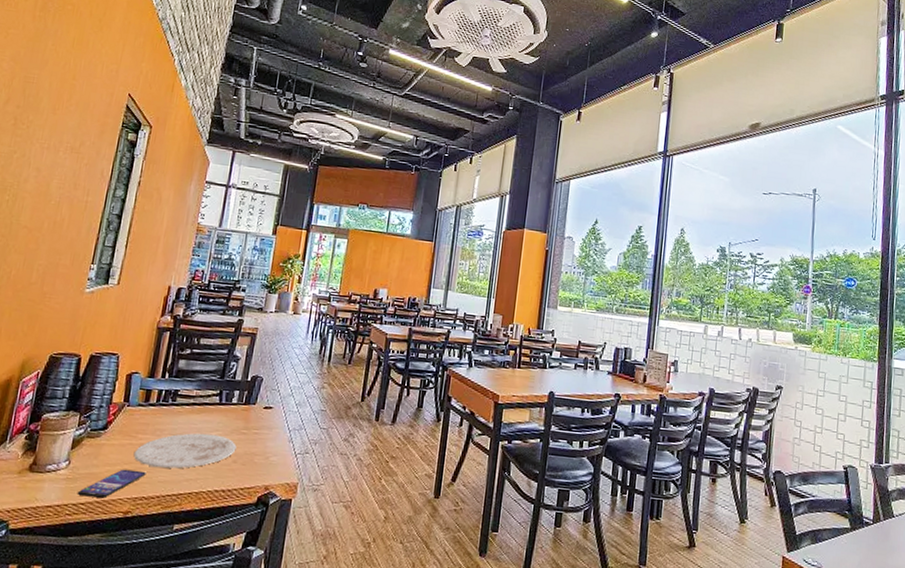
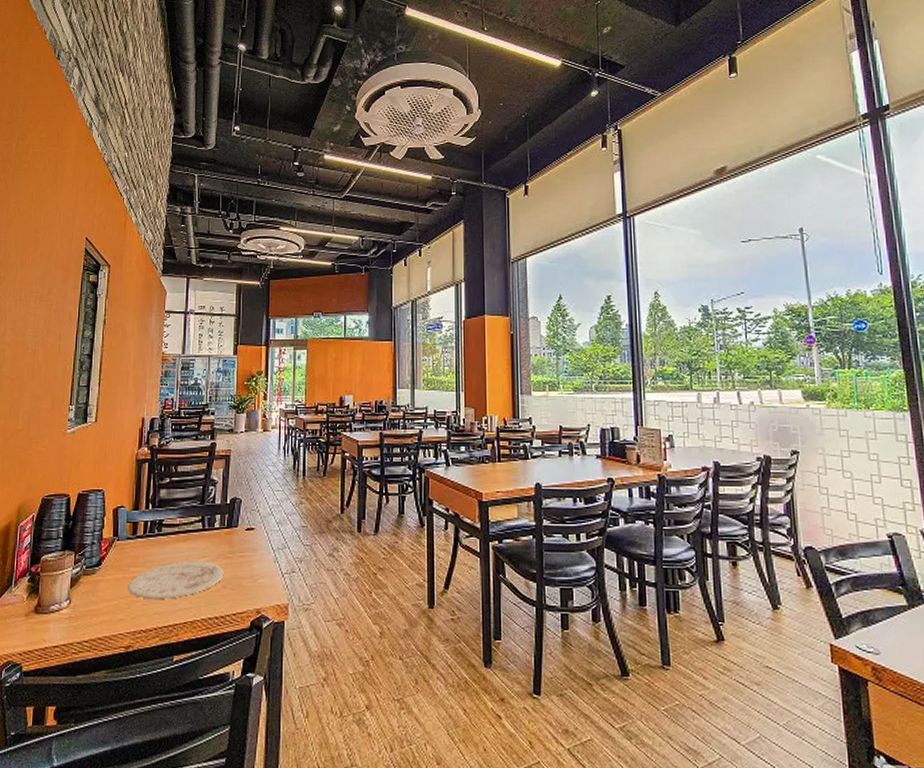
smartphone: present [77,469,146,498] -> none [80,603,142,635]

